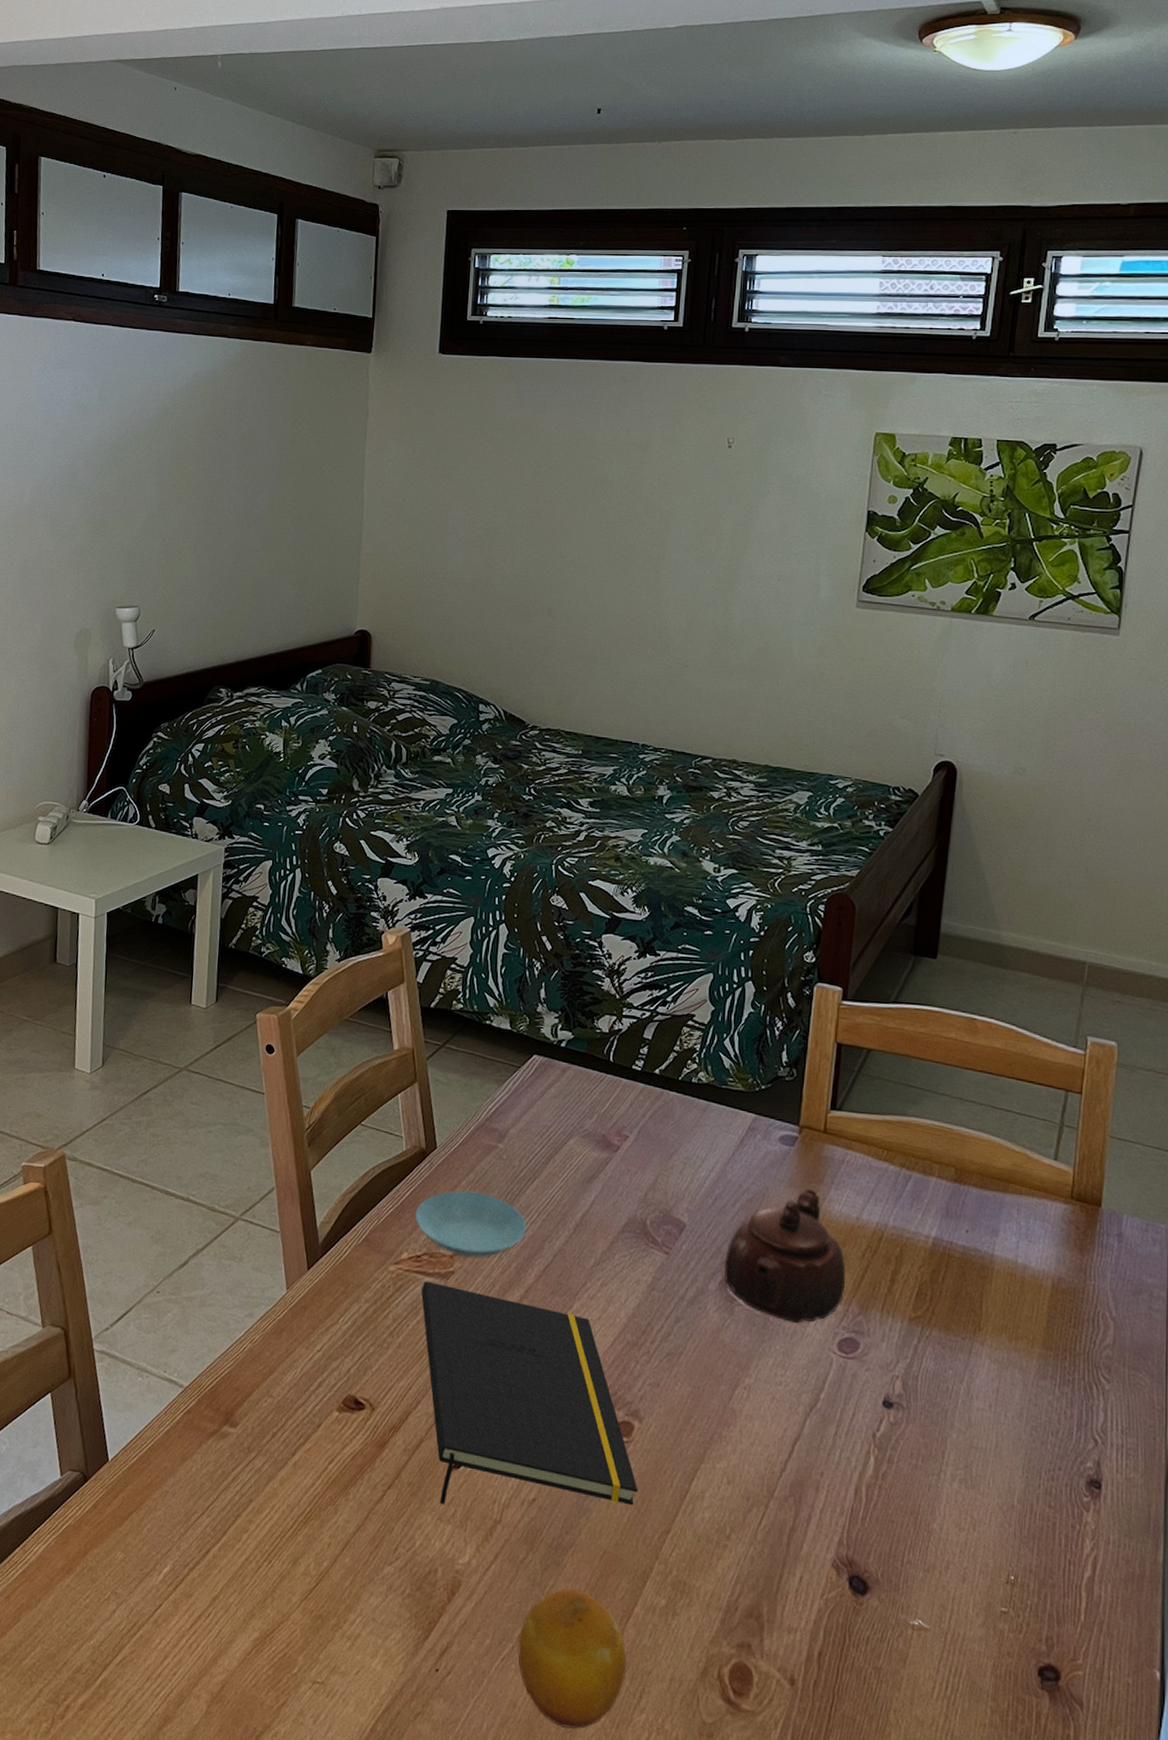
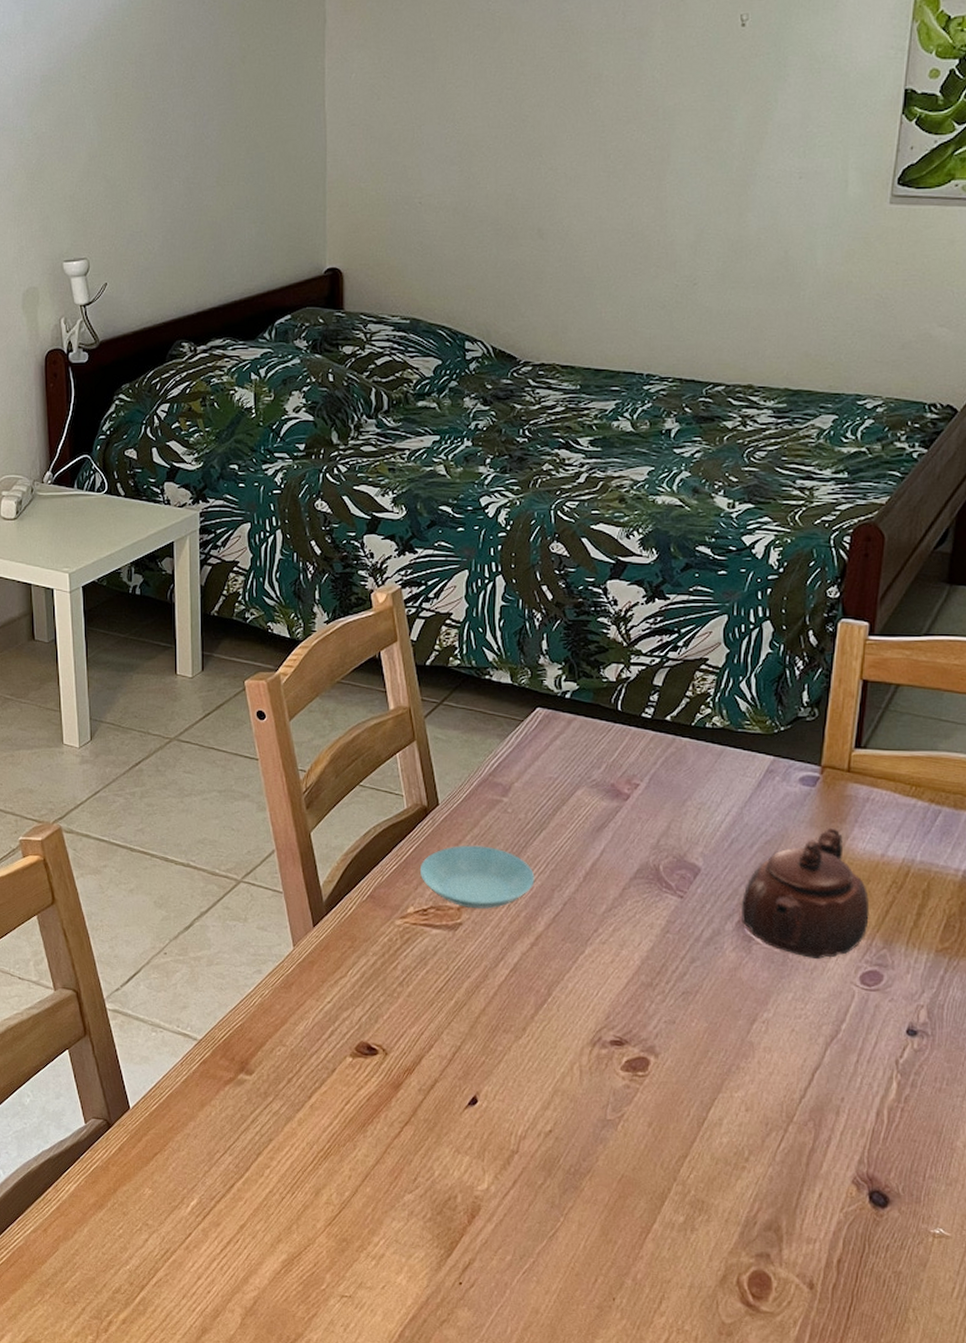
notepad: present [421,1281,638,1506] -> none [430,933,655,1138]
fruit: present [518,1588,626,1729] -> none [539,1209,646,1331]

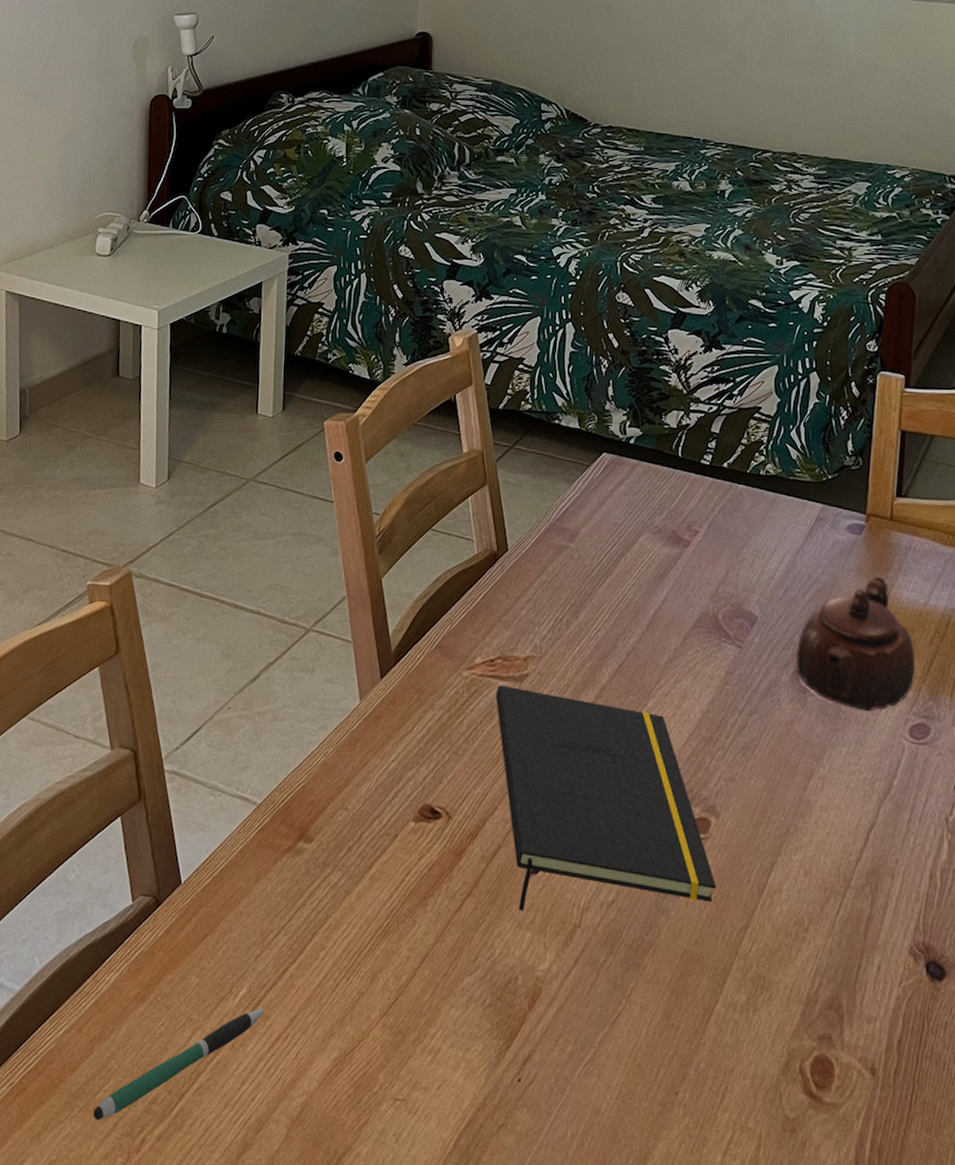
pen: none [63,1216,216,1305] -> present [93,1008,265,1121]
saucer: present [419,845,535,909] -> none [487,592,600,659]
notepad: none [430,933,655,1138] -> present [496,685,717,911]

